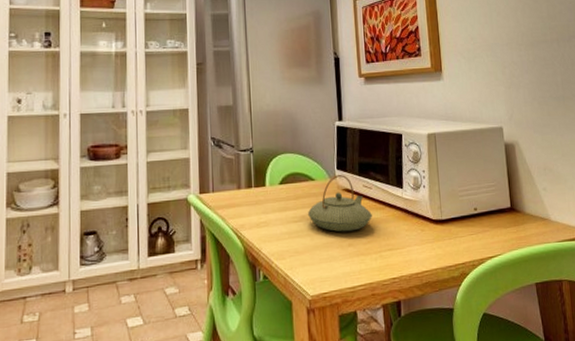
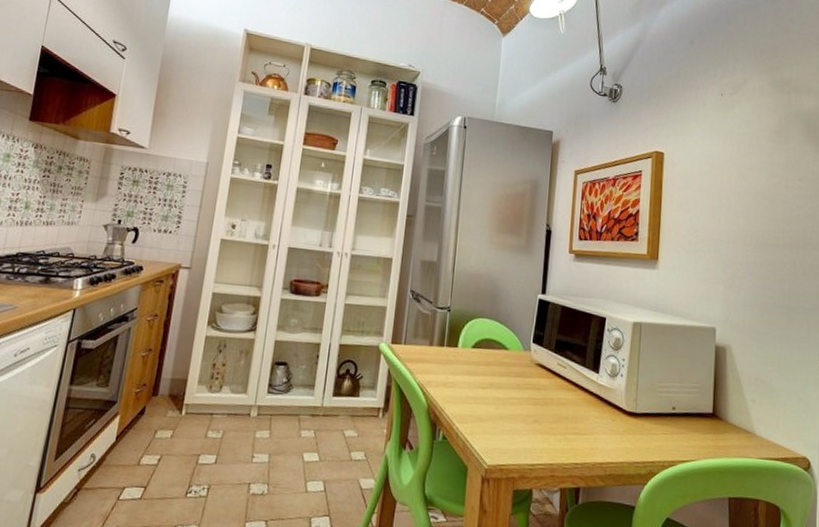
teapot: present [308,175,372,232] -> none [497,348,563,408]

